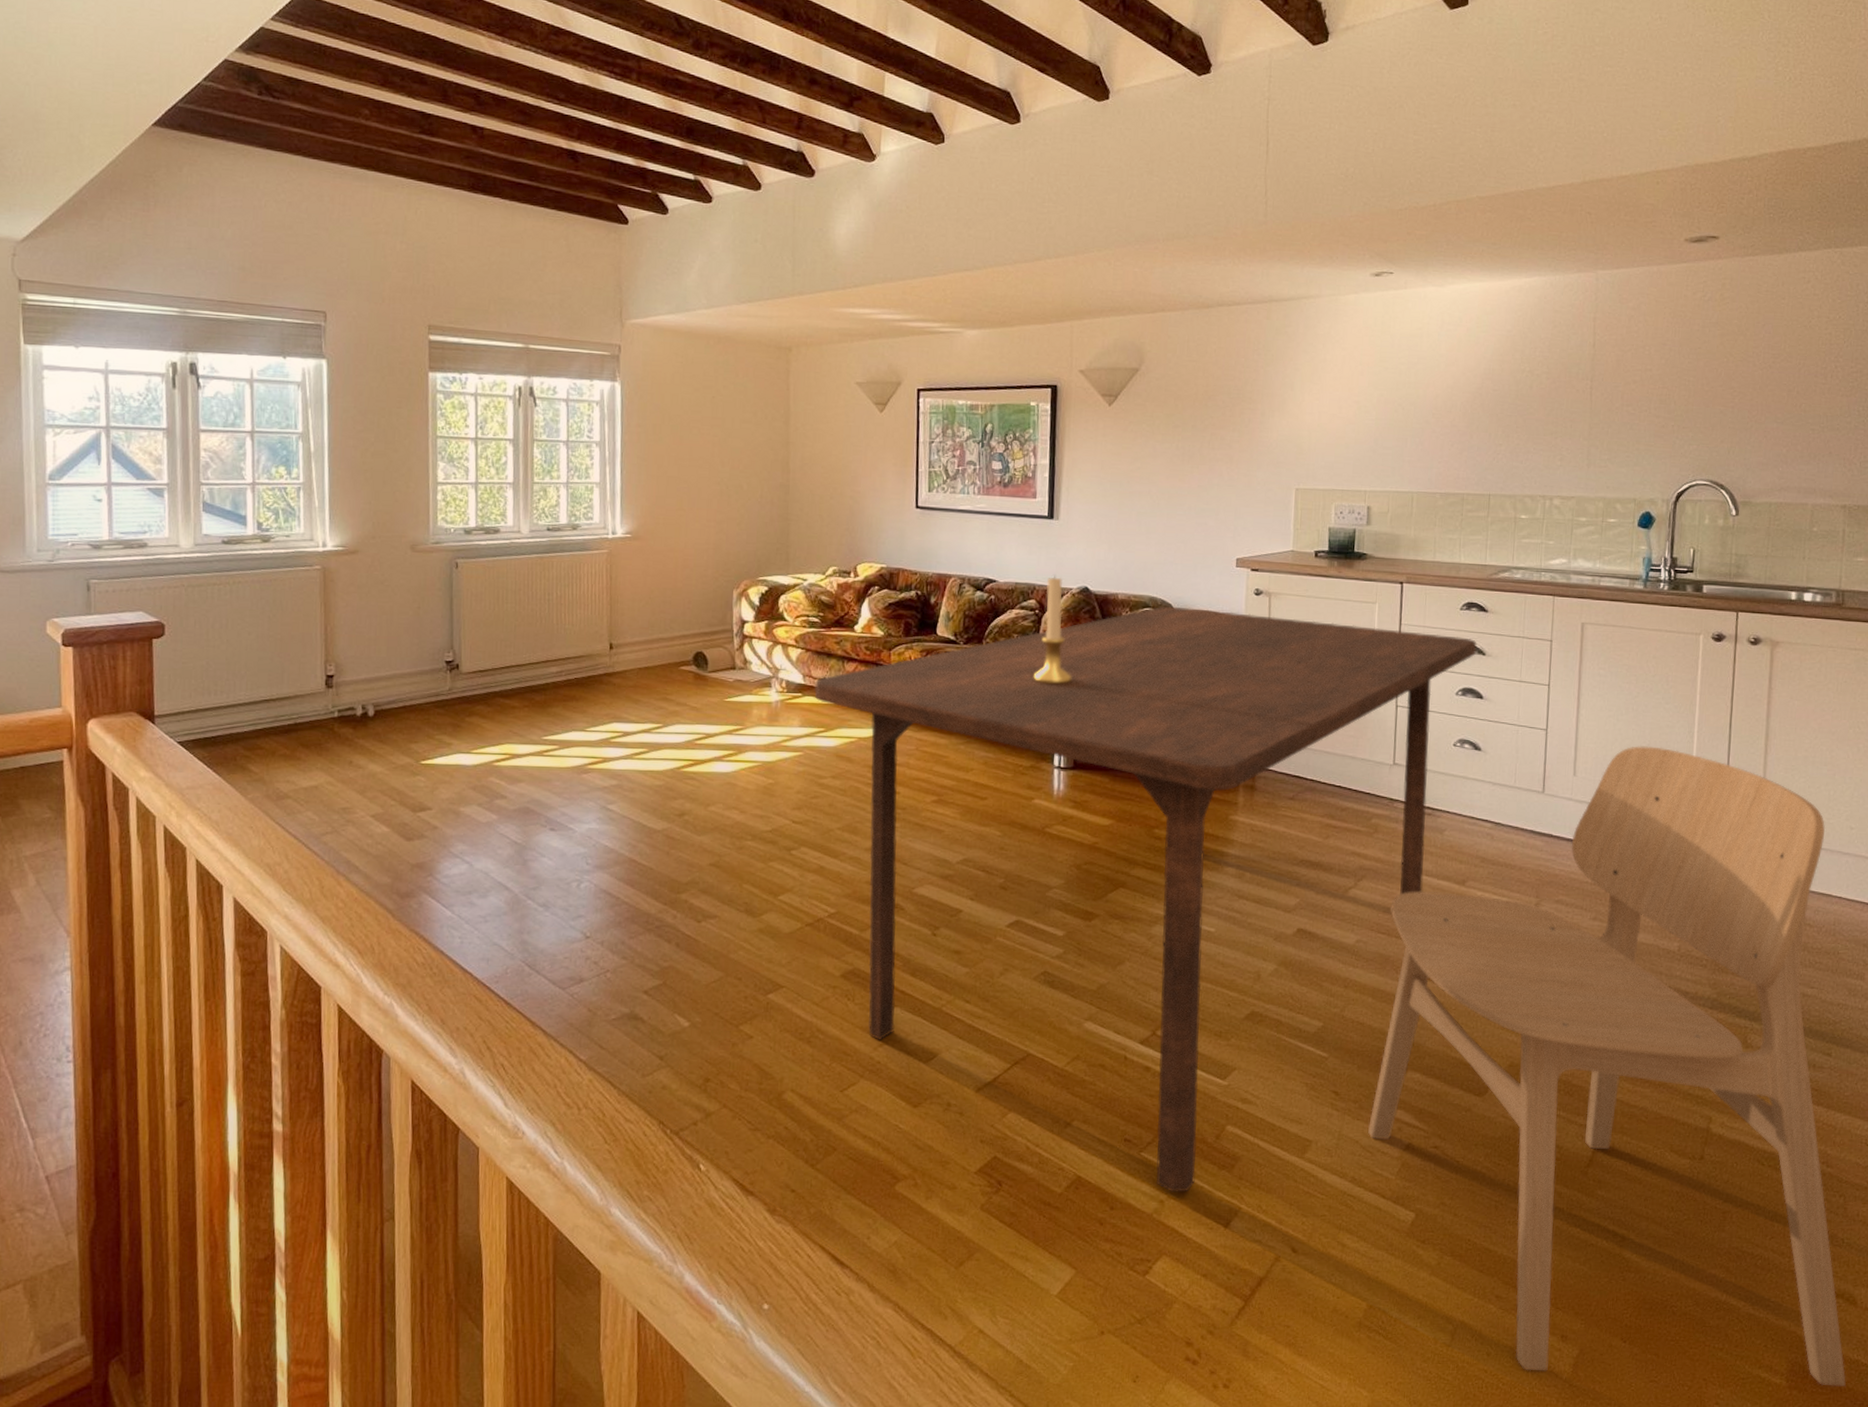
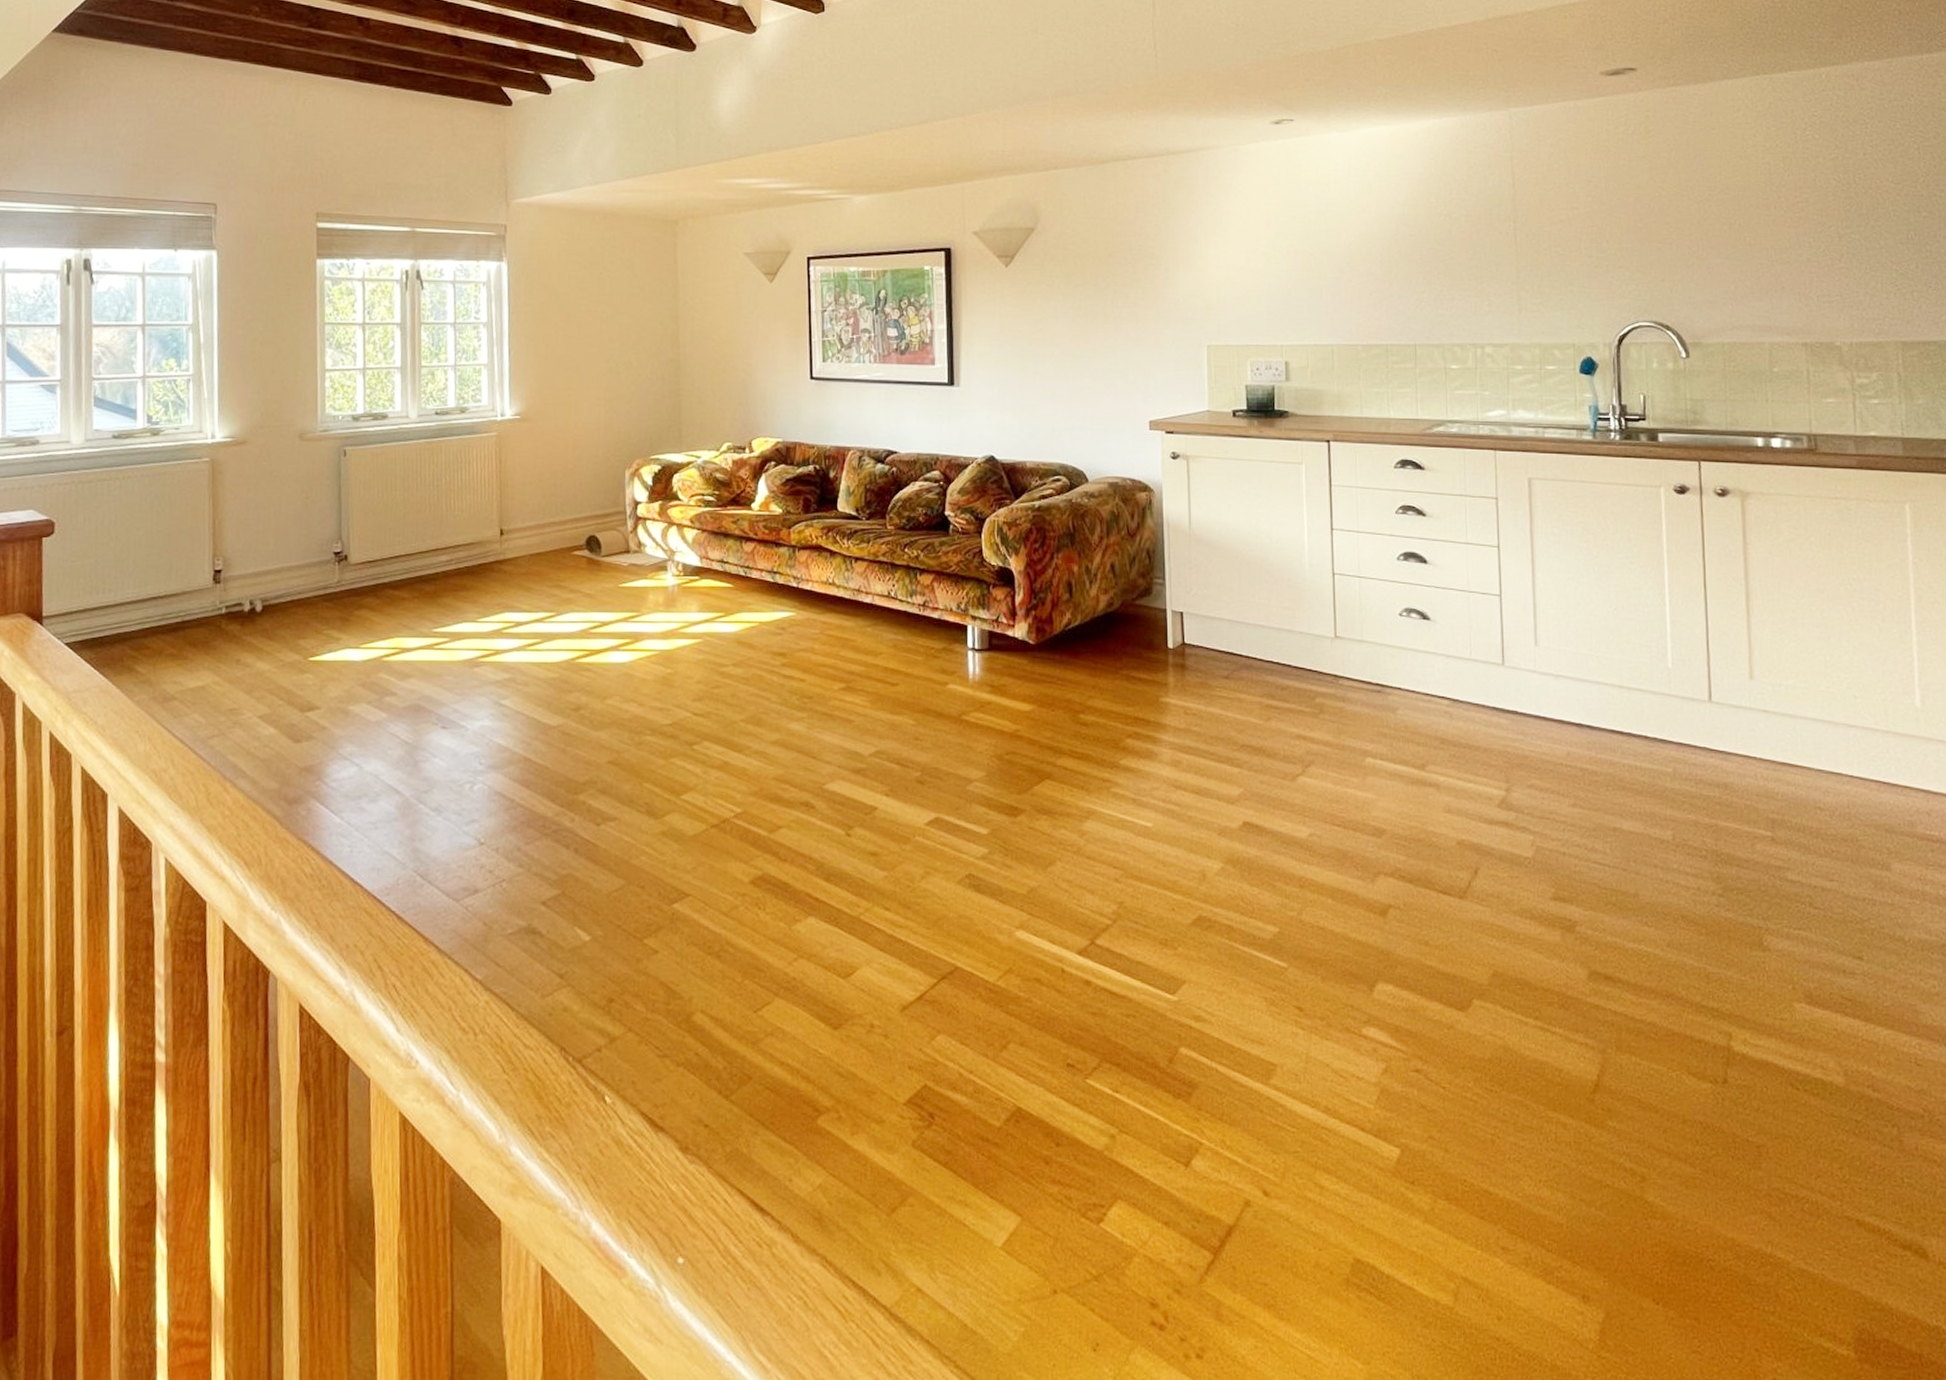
dining table: present [814,606,1477,1192] -> none [712,473,1416,1126]
candle holder: present [1033,575,1072,686] -> none [941,445,982,562]
dining chair: present [1368,746,1846,1386] -> none [1339,611,1927,1359]

